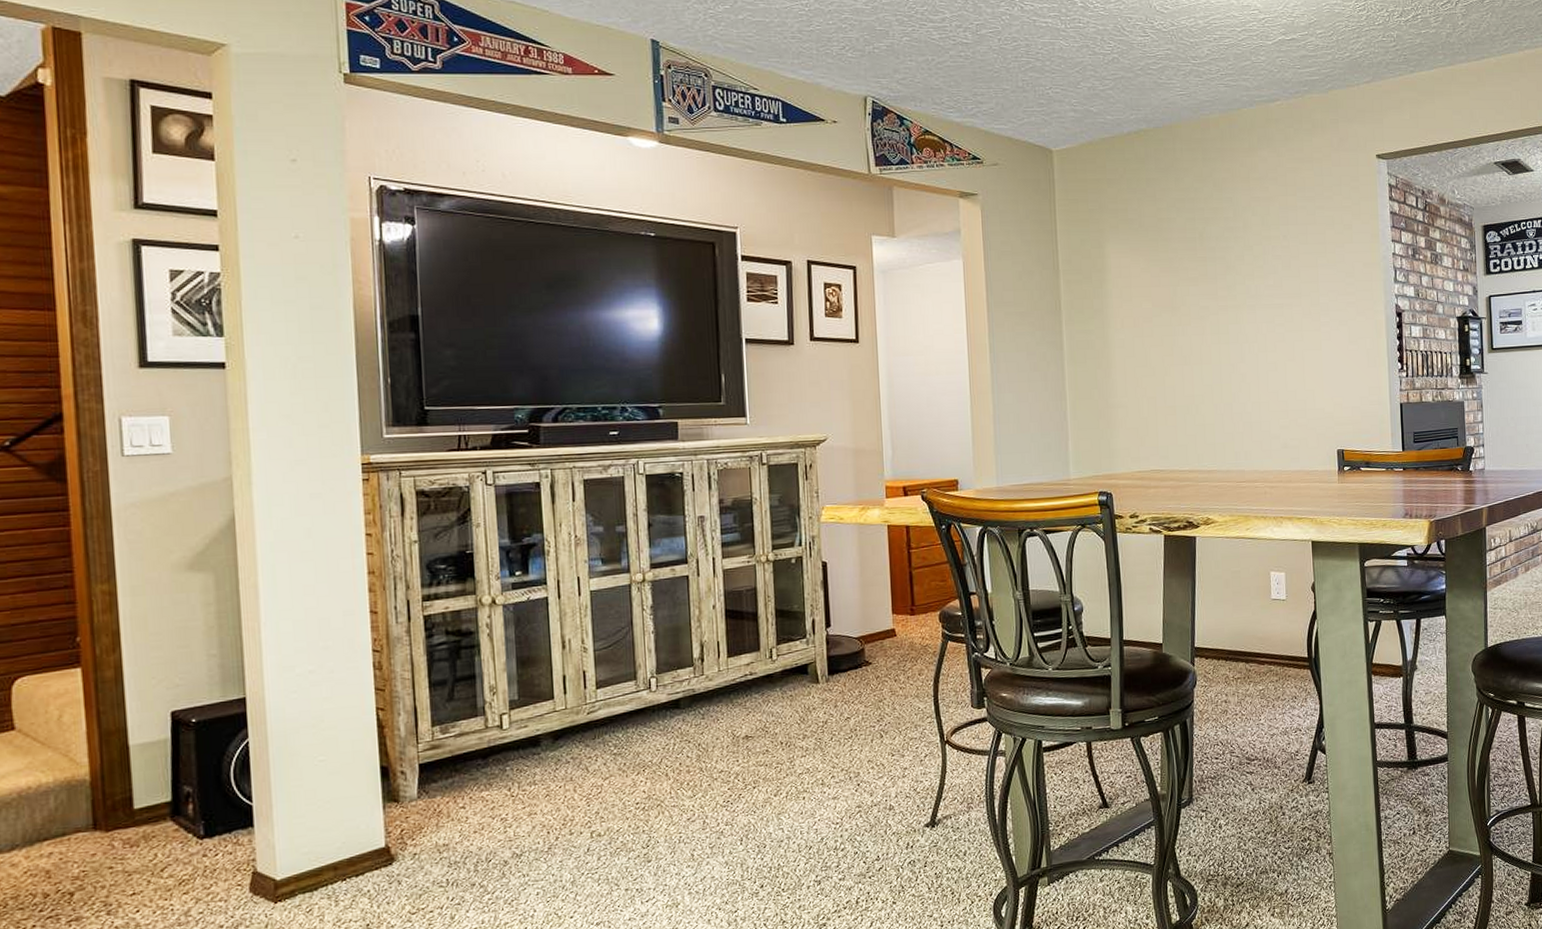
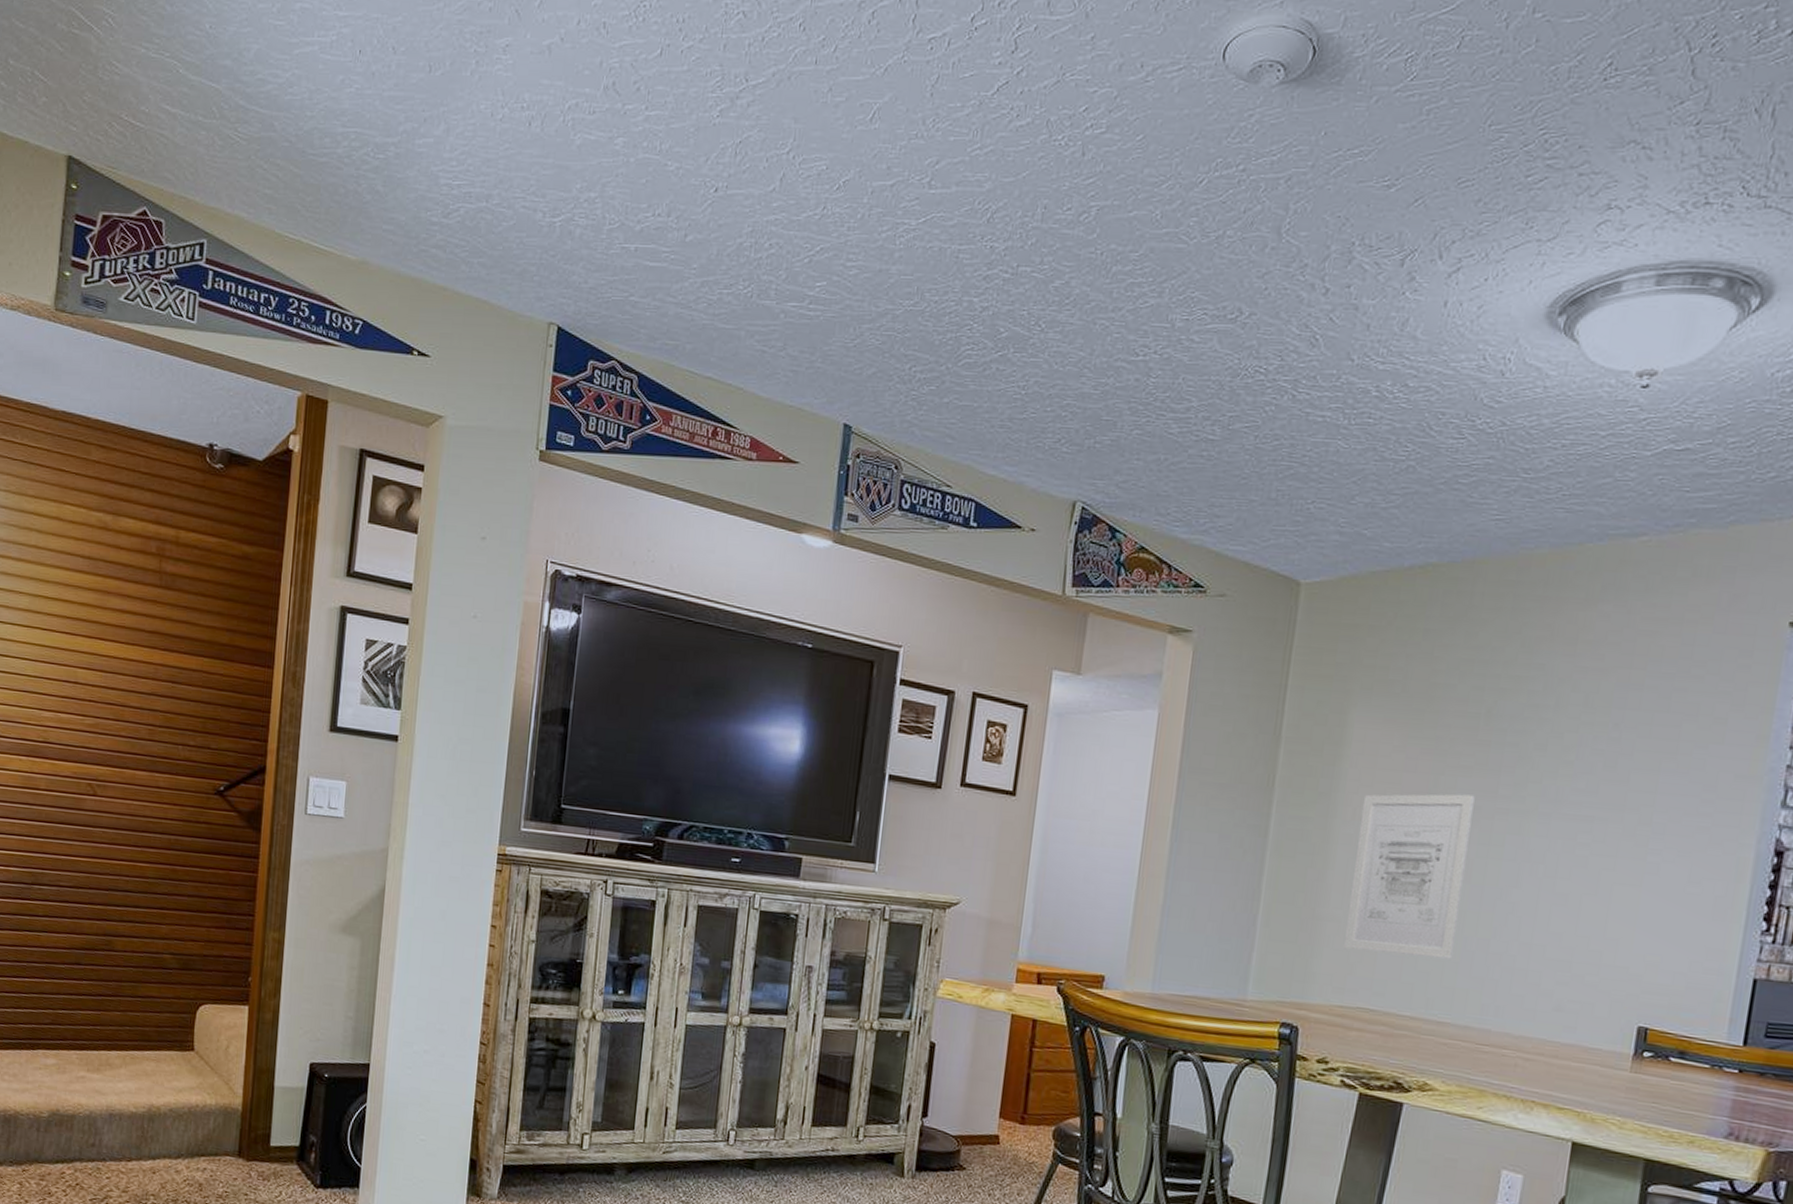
wall art: none [1127,298,1210,426] -> present [1344,794,1475,959]

